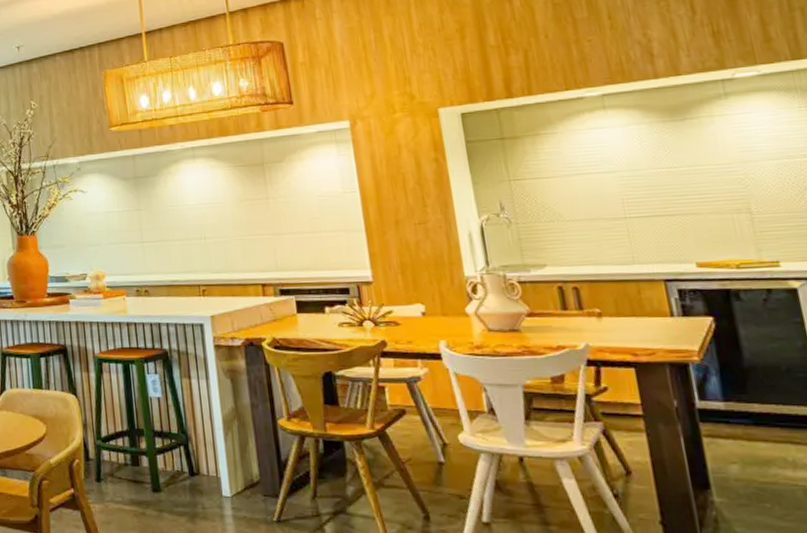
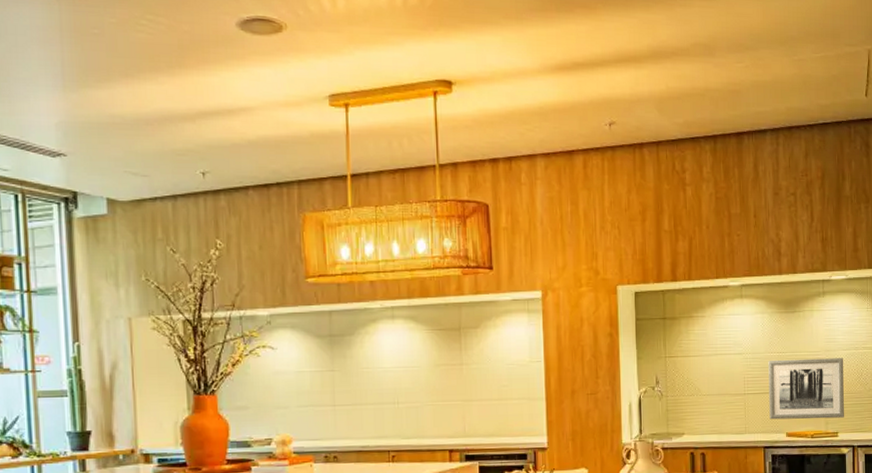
wall art: none [654,169,786,247] -> present [768,358,844,420]

